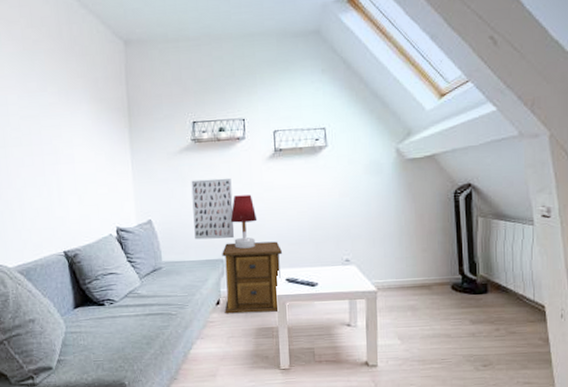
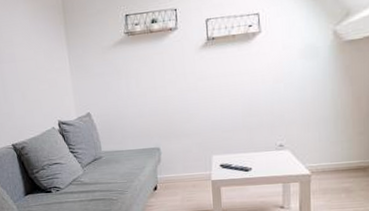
wall art: present [191,178,235,240] -> none [126,69,170,130]
side table: present [222,241,282,314] -> none [158,129,216,199]
table lamp: present [230,195,258,249] -> none [165,85,191,137]

